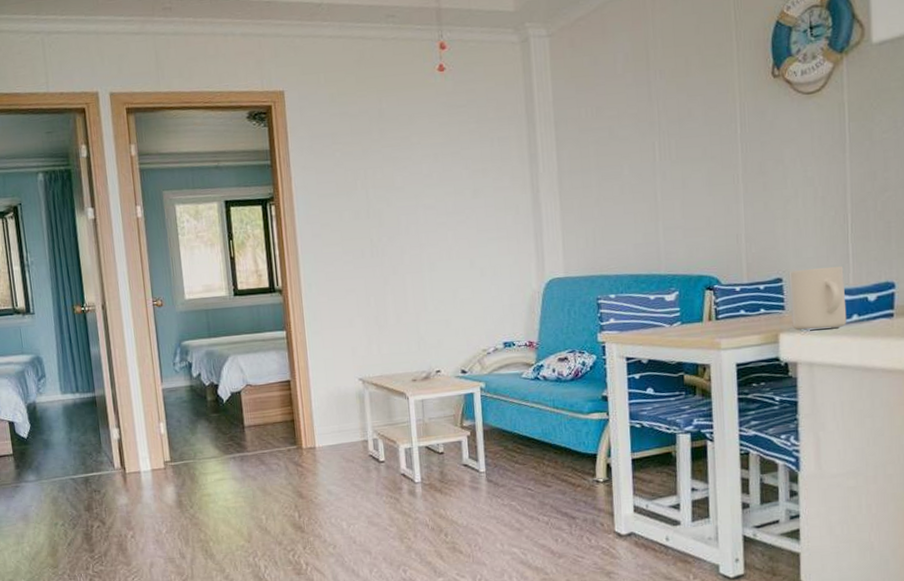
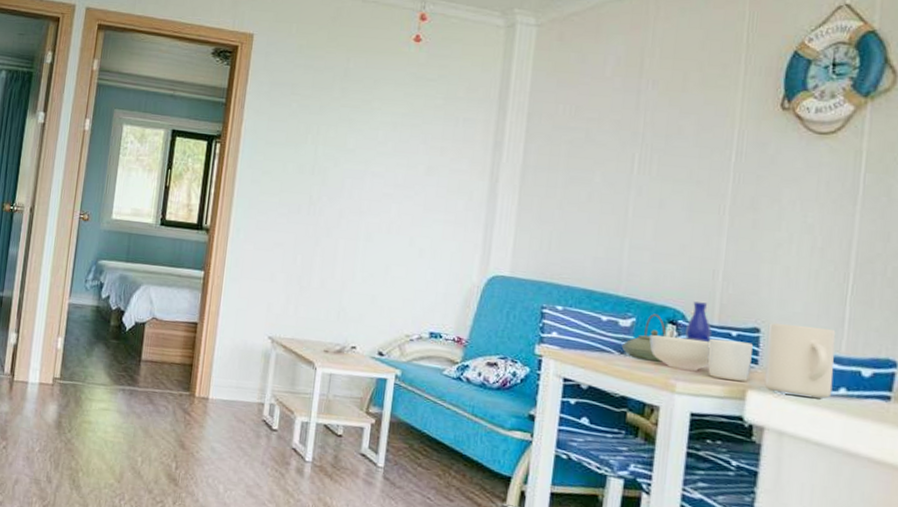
teapot: none [670,283,708,328] -> present [621,313,667,363]
bowl: none [692,298,746,329] -> present [648,335,710,372]
vase: none [721,265,743,301] -> present [685,301,712,342]
mug: none [742,292,780,329] -> present [707,338,753,382]

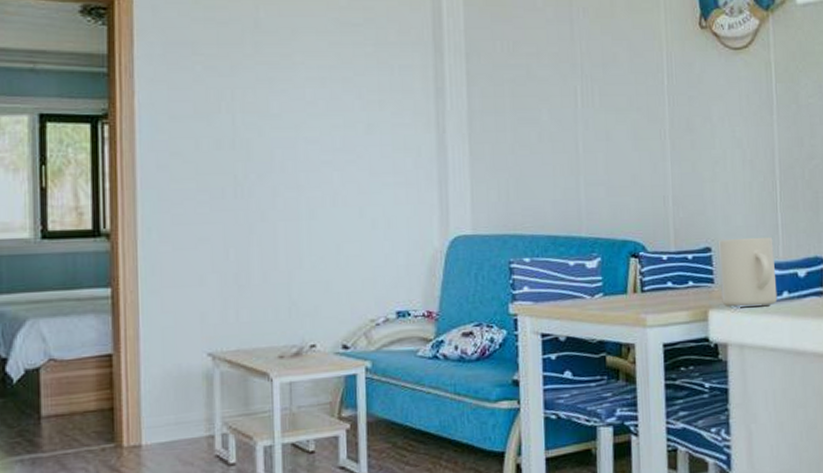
teapot: present [621,313,667,363] -> none [591,249,632,300]
bowl: present [648,335,710,372] -> none [615,268,673,303]
vase: present [685,301,712,342] -> none [646,230,671,270]
mug: present [707,338,753,382] -> none [669,263,709,304]

